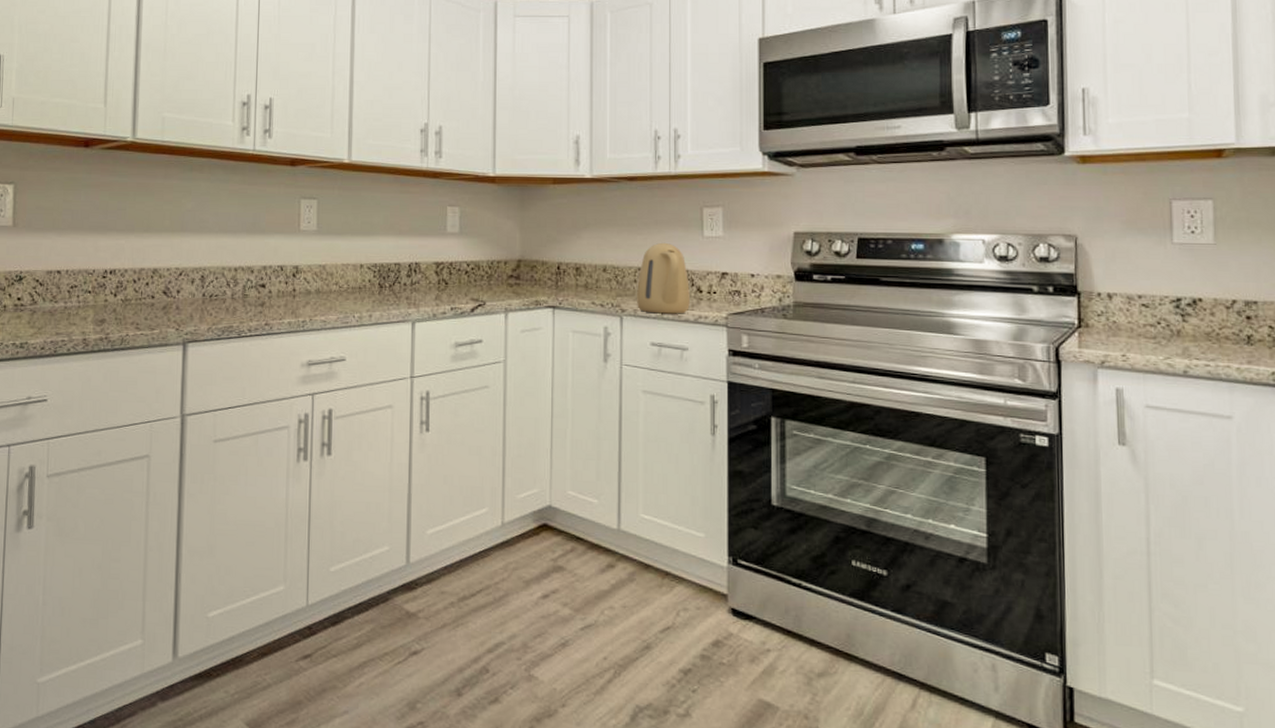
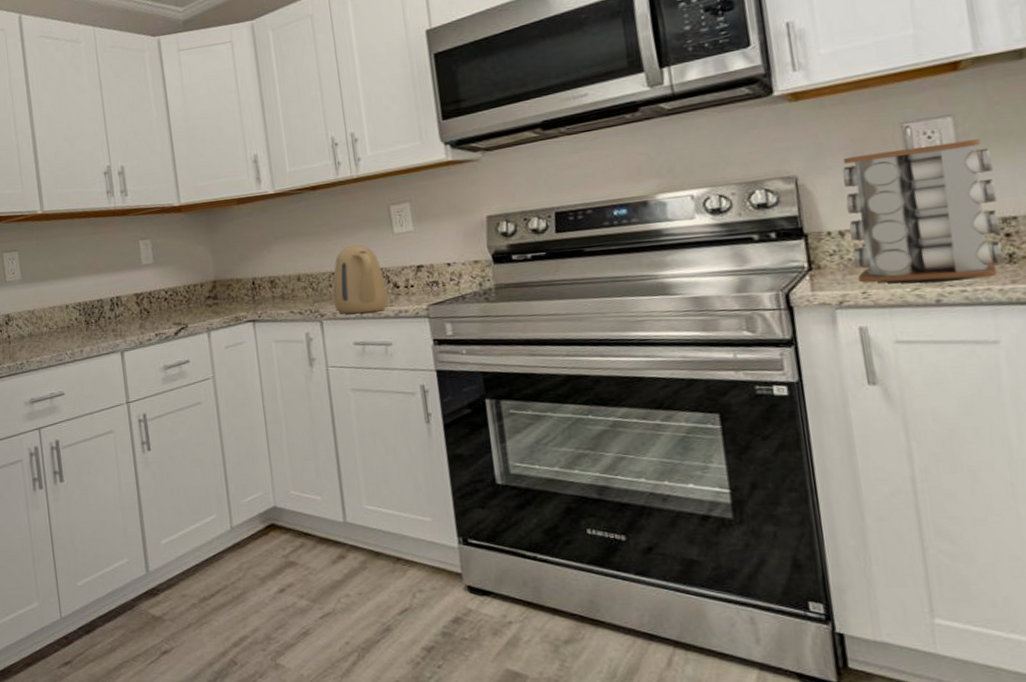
spice rack: none [1116,202,1244,355] -> present [842,125,1005,284]

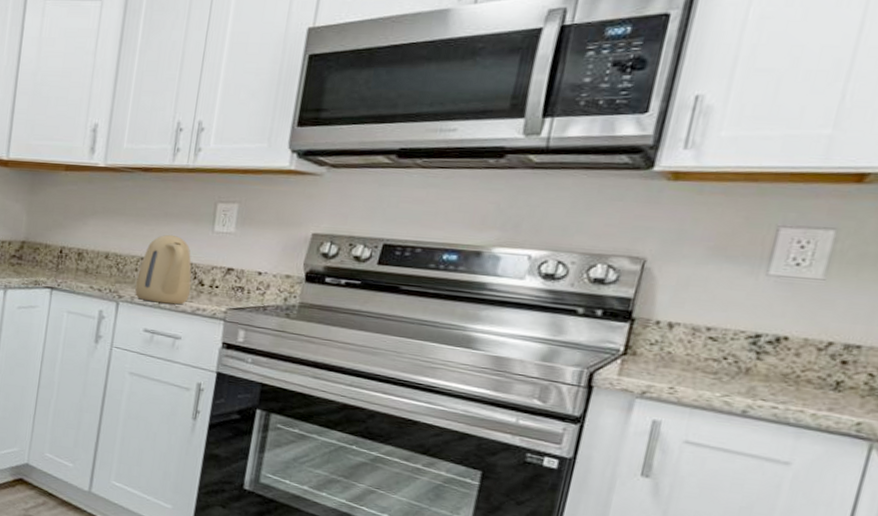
spice rack: present [842,125,1005,284] -> none [671,230,861,400]

